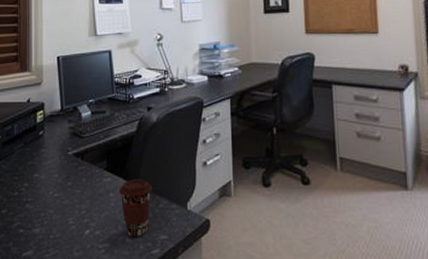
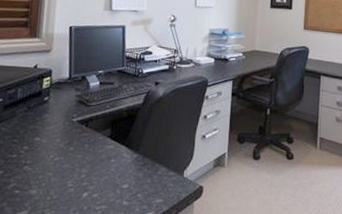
coffee cup: present [118,179,153,236] -> none [120,147,153,200]

